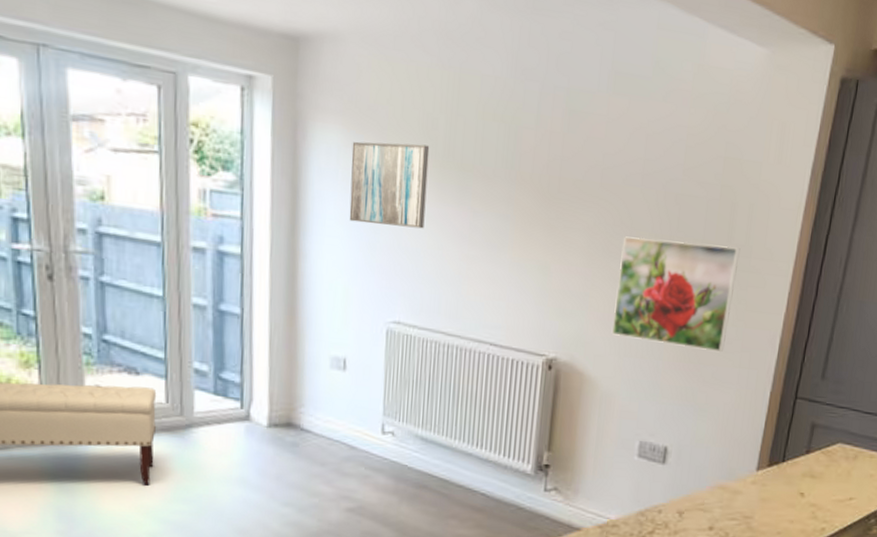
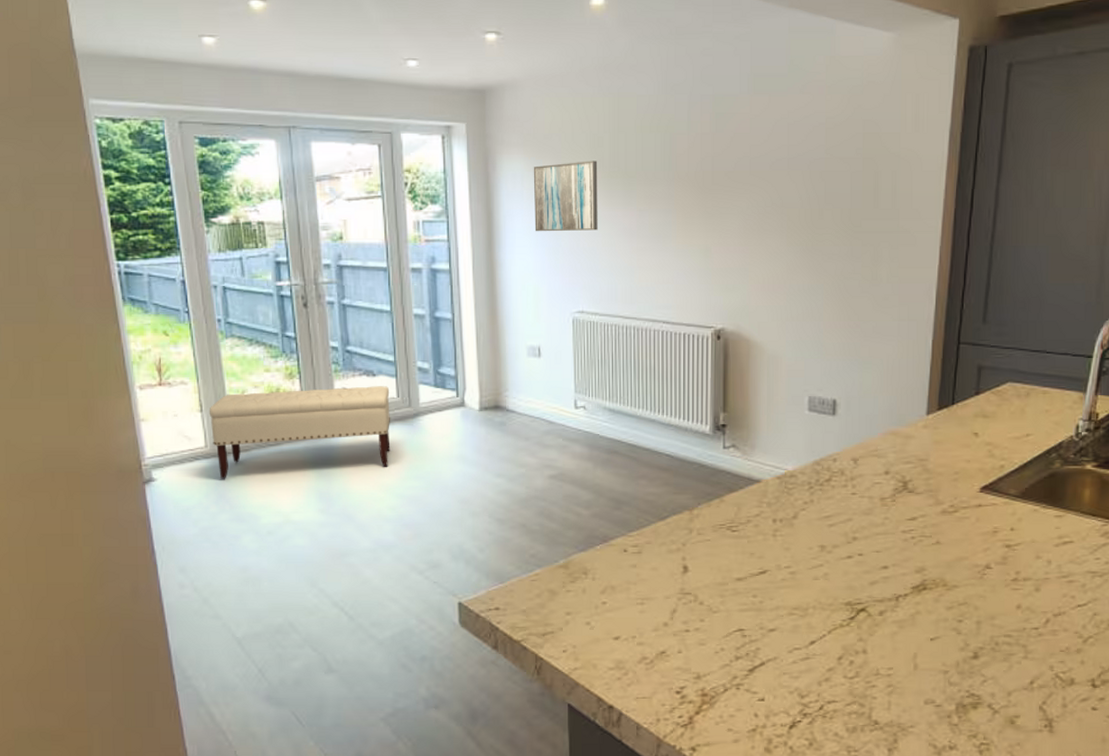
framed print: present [612,236,741,353] -> none [772,211,888,308]

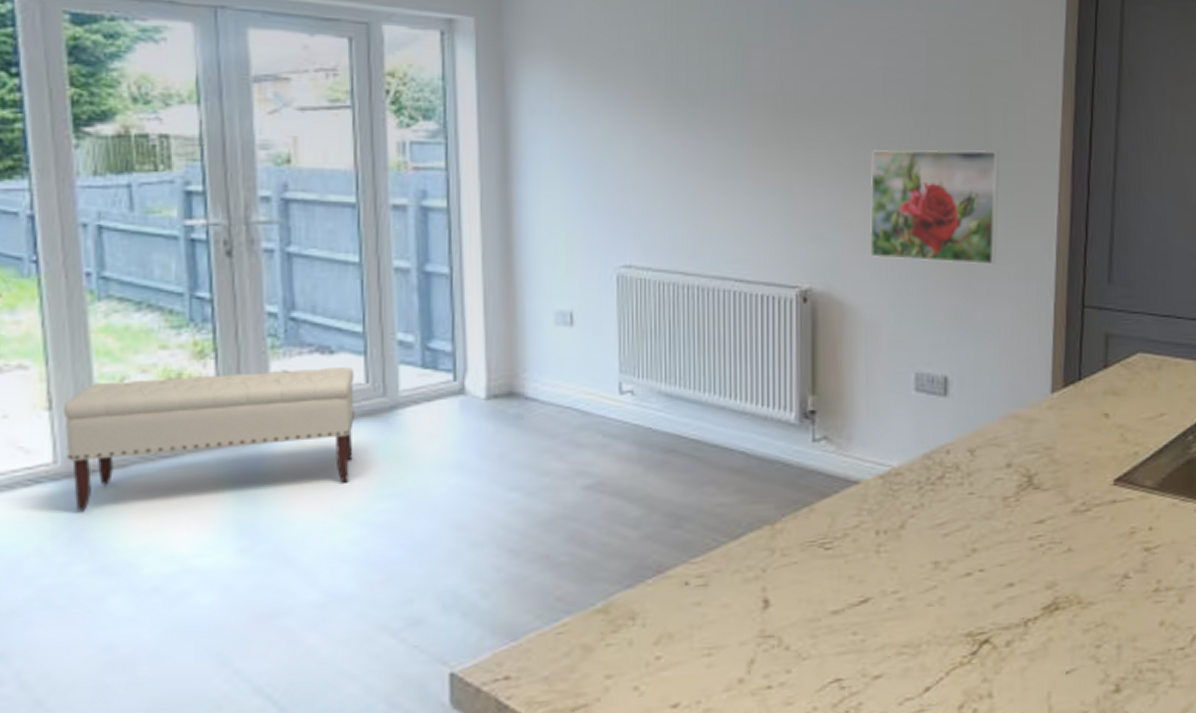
wall art: present [533,161,598,232] -> none [565,73,651,162]
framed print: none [772,211,888,308] -> present [869,149,1000,265]

